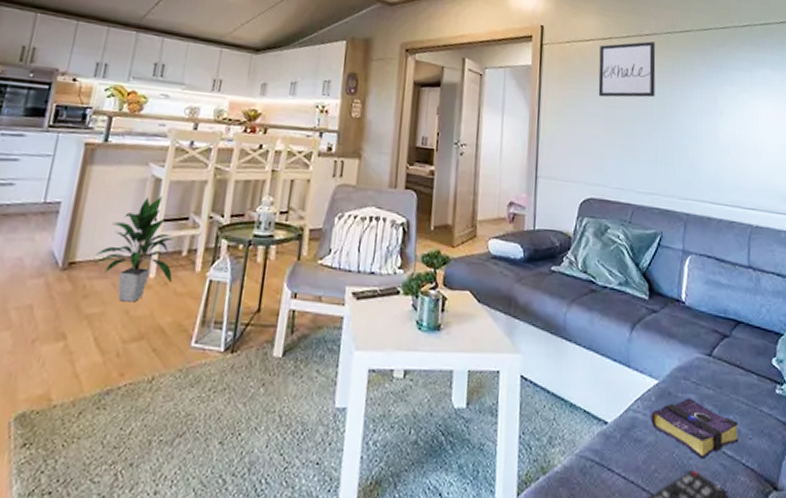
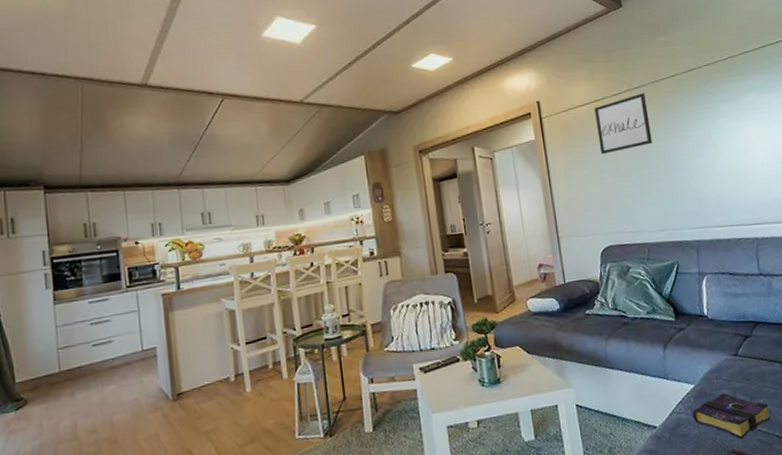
indoor plant: present [96,195,175,302] -> none [197,323,266,416]

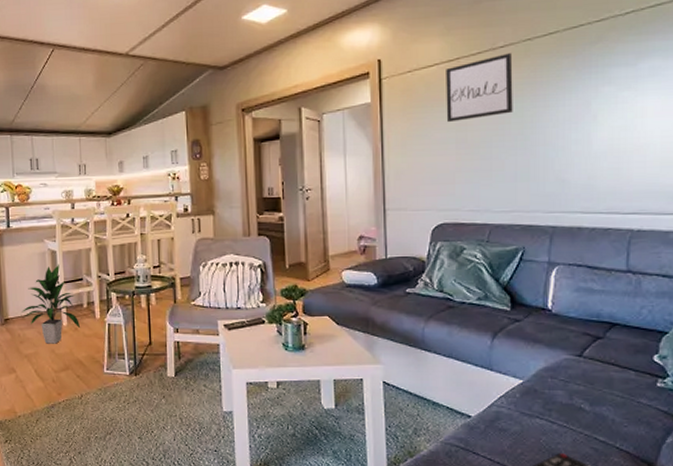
indoor plant: none [197,323,266,416] -> present [22,264,80,344]
book: present [691,392,771,439] -> none [515,393,613,444]

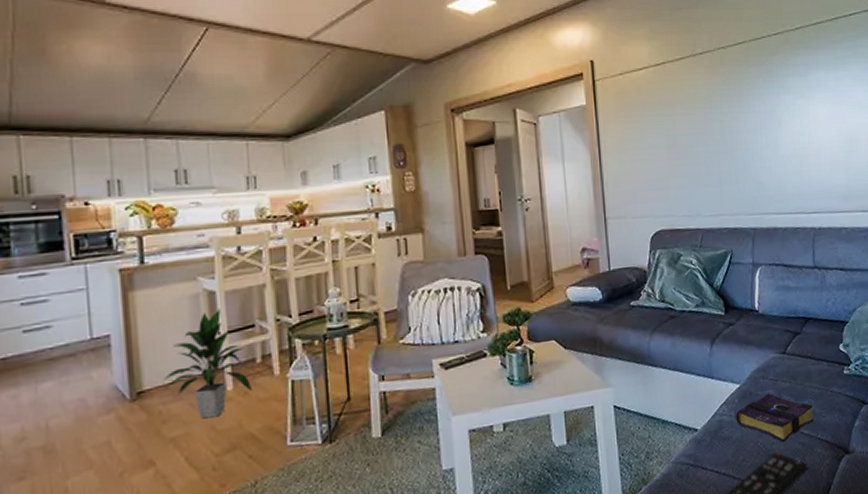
wall art: present [446,53,513,123] -> none [654,60,714,127]
book: none [515,393,613,444] -> present [735,393,814,442]

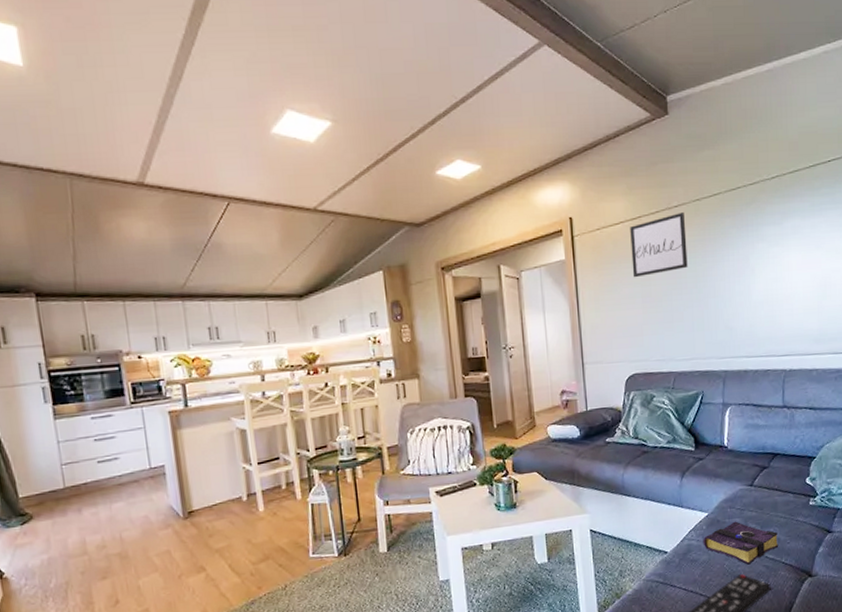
indoor plant: present [164,308,251,419] -> none [209,443,279,534]
wall art: none [654,60,714,127] -> present [630,212,688,278]

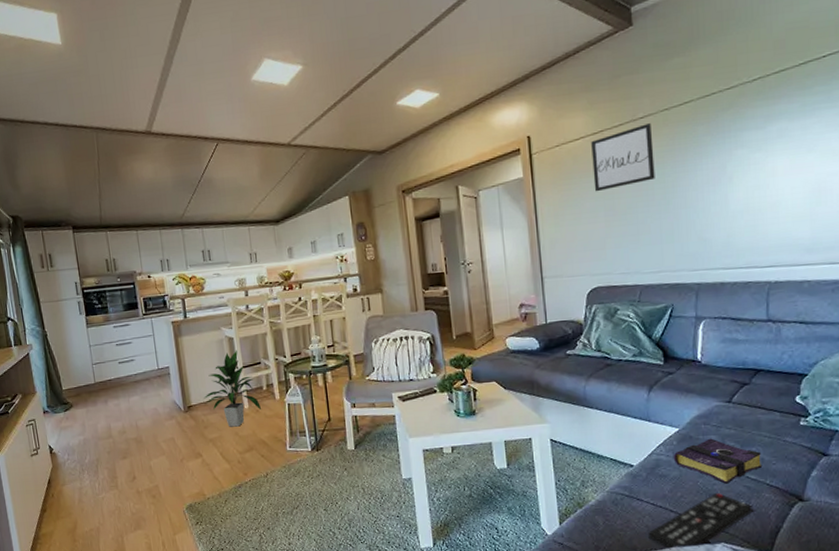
indoor plant: none [209,443,279,534] -> present [204,349,261,427]

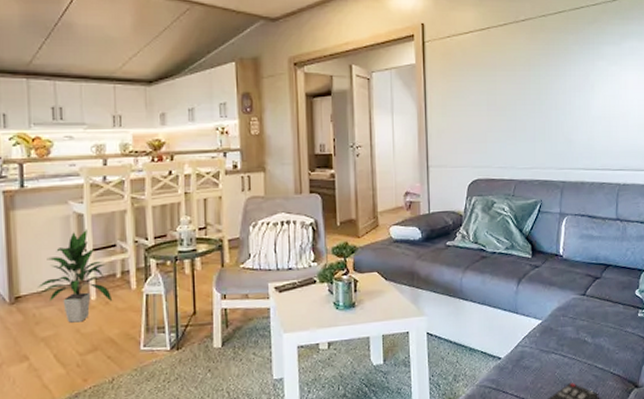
wall art: present [591,123,655,192] -> none [479,27,532,86]
book: present [673,438,763,484] -> none [536,329,608,374]

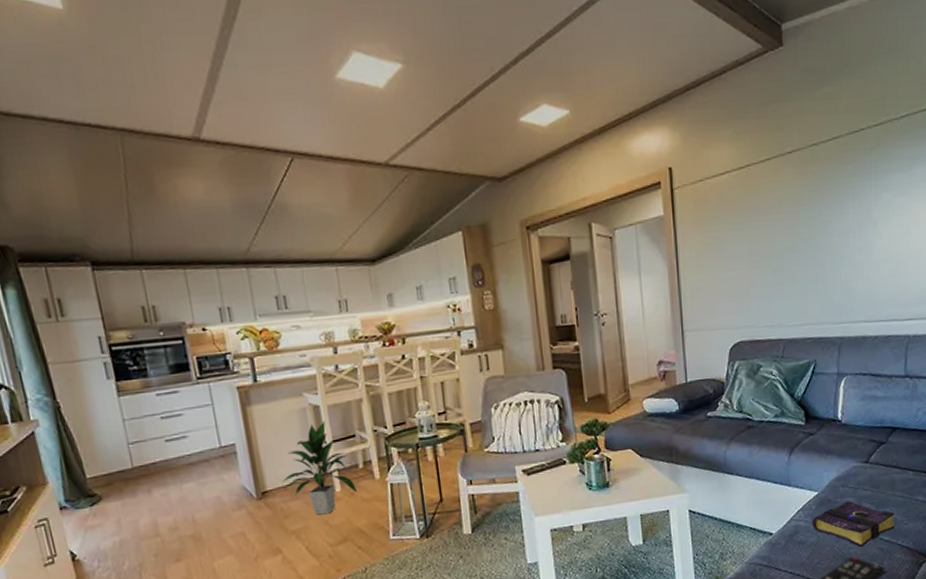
book: none [536,329,608,374] -> present [811,500,895,547]

